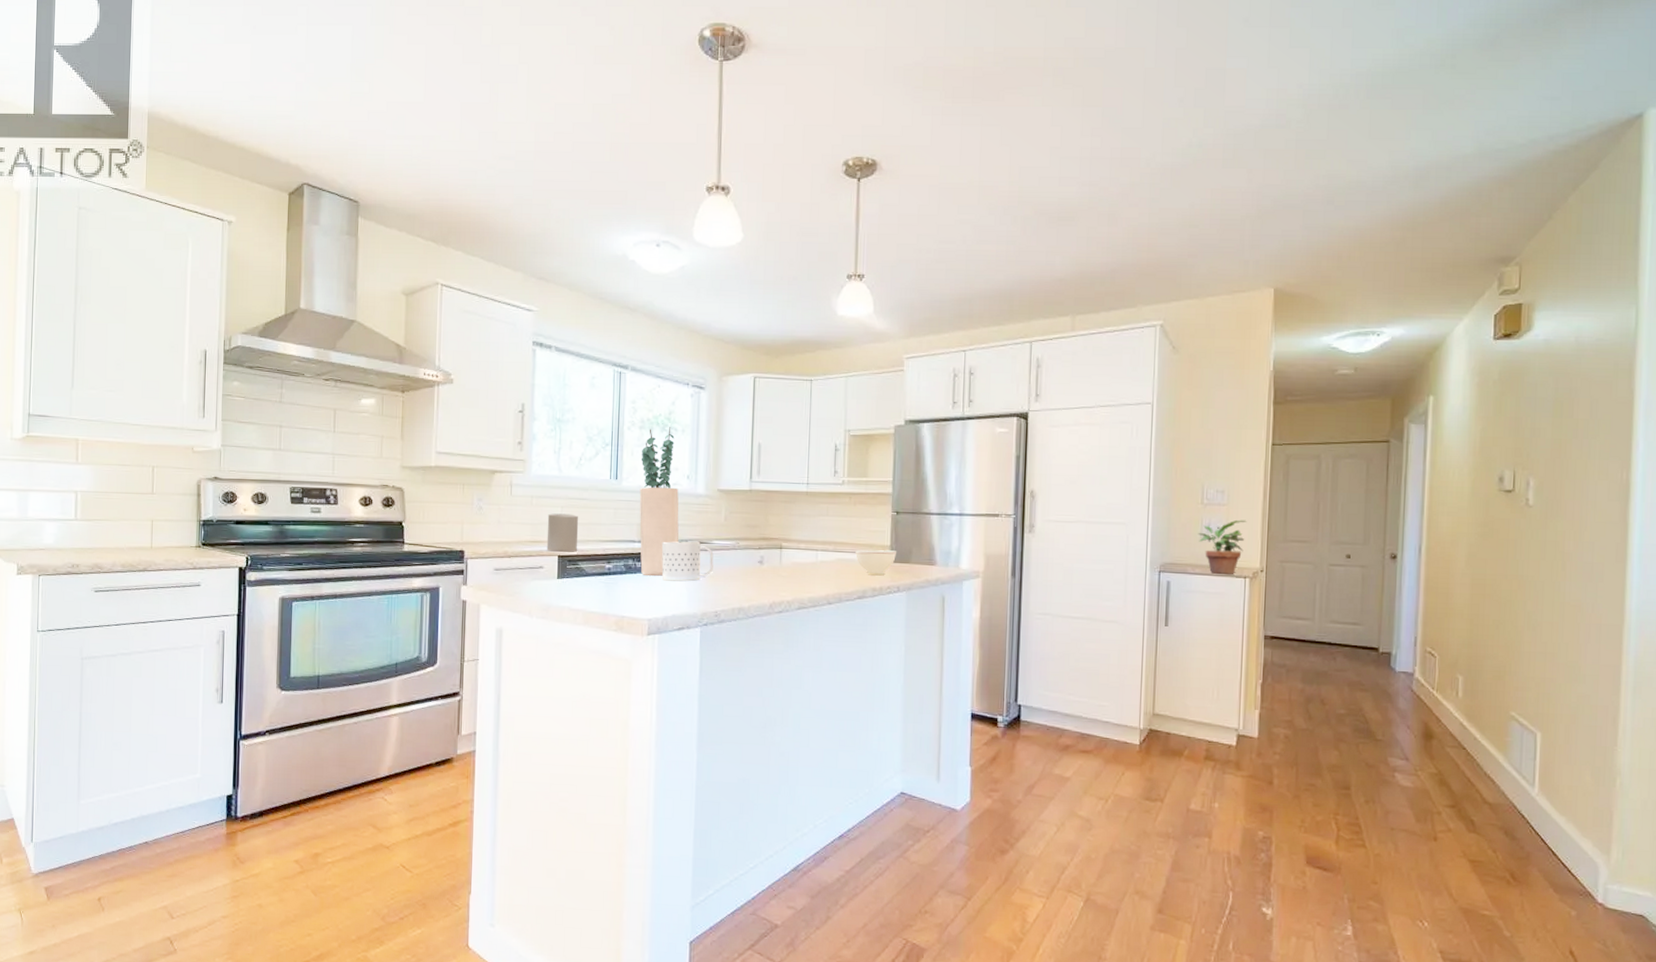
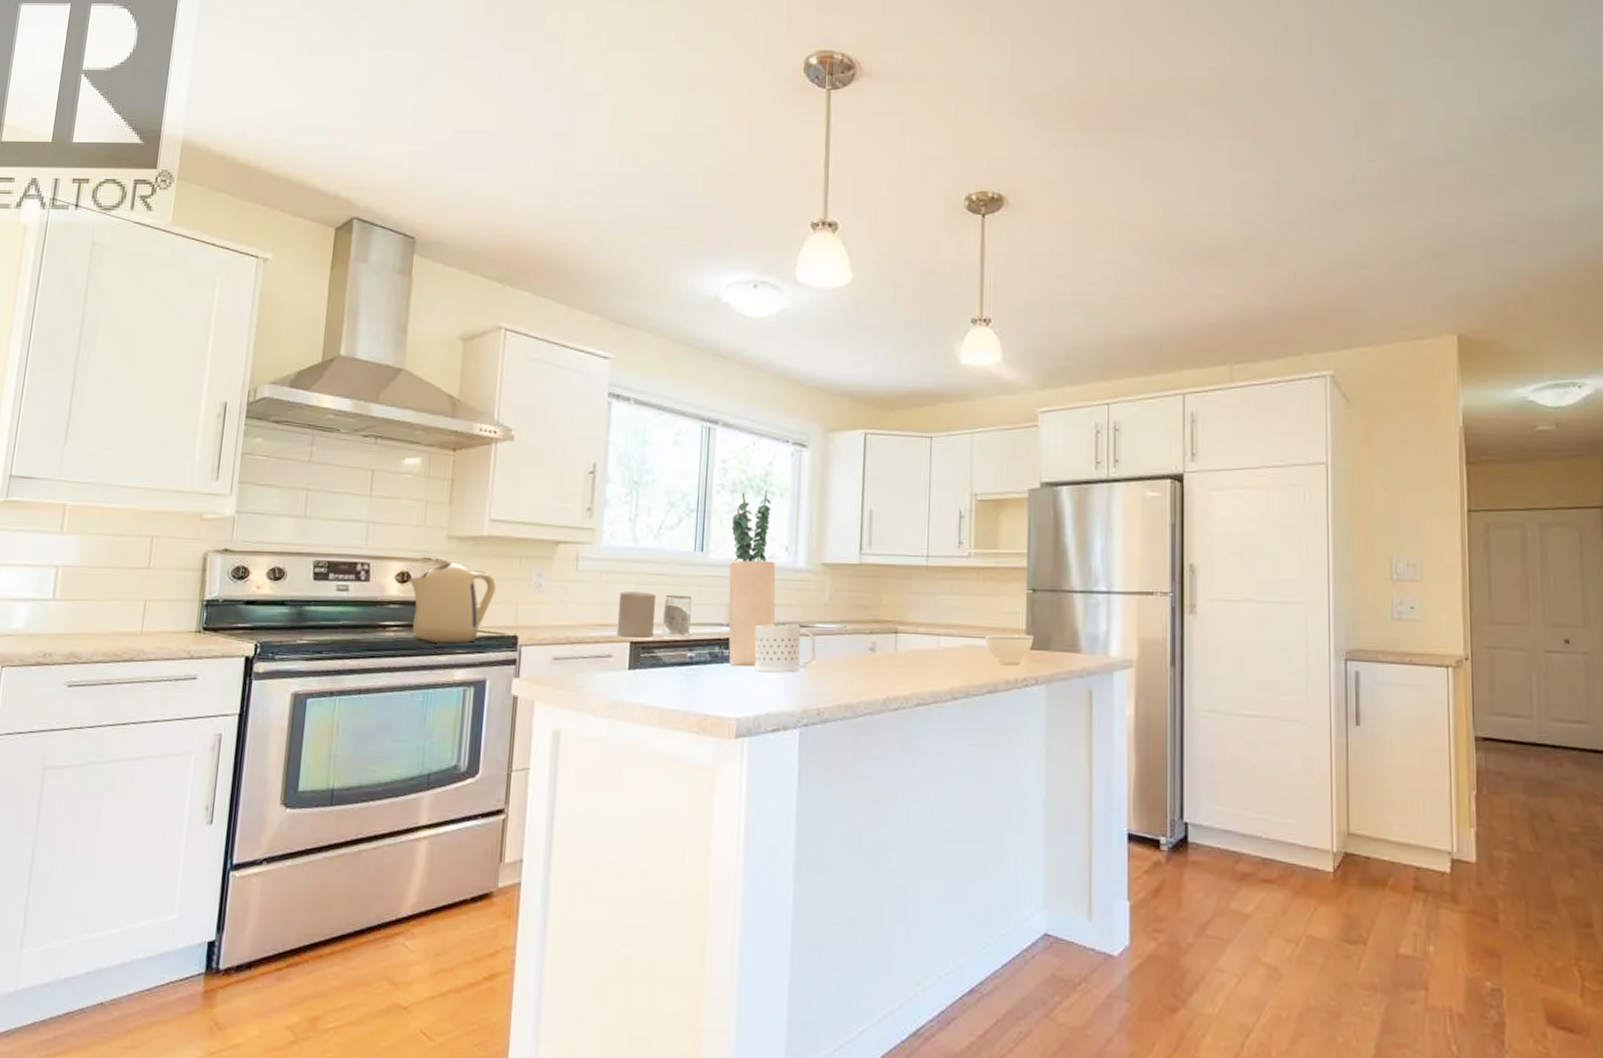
kettle: none [370,488,444,557] -> present [408,562,496,644]
jar: none [584,516,609,553] -> present [661,594,692,639]
potted plant: present [1198,520,1247,576] -> none [1388,598,1445,664]

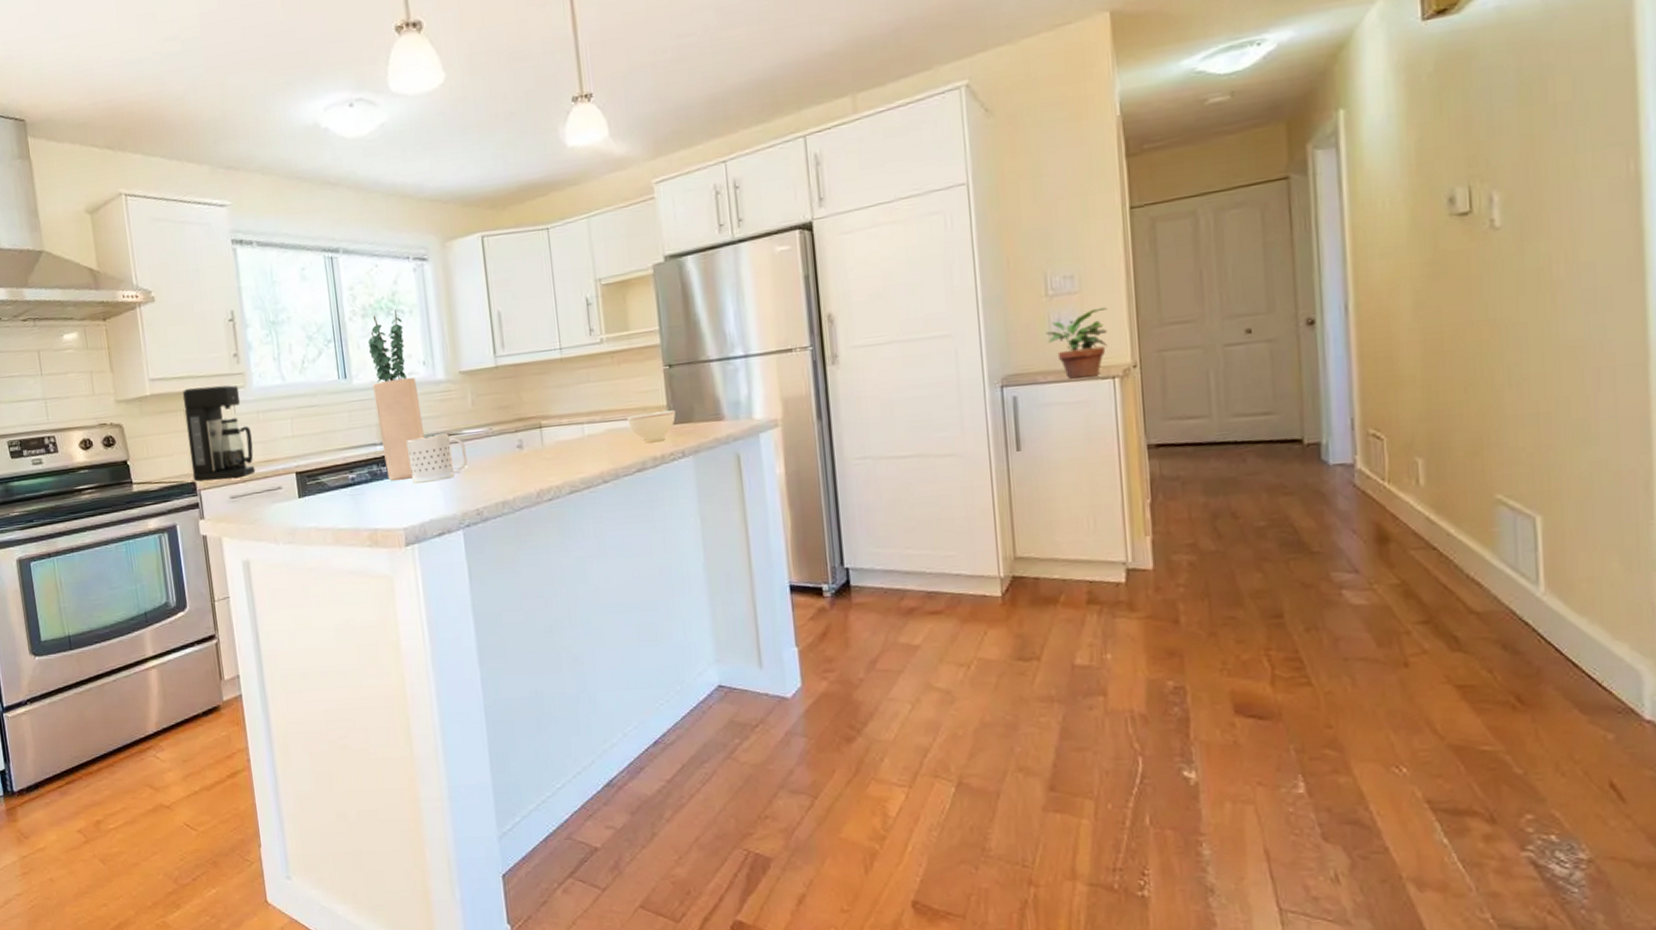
kettle: present [408,562,496,644] -> none [90,423,168,500]
coffee maker: none [515,536,590,639] -> present [182,385,256,482]
pen holder: present [616,591,657,639] -> none [277,424,315,470]
jar: present [661,594,692,639] -> none [318,422,348,464]
potted plant: none [1388,598,1445,664] -> present [1045,307,1108,381]

